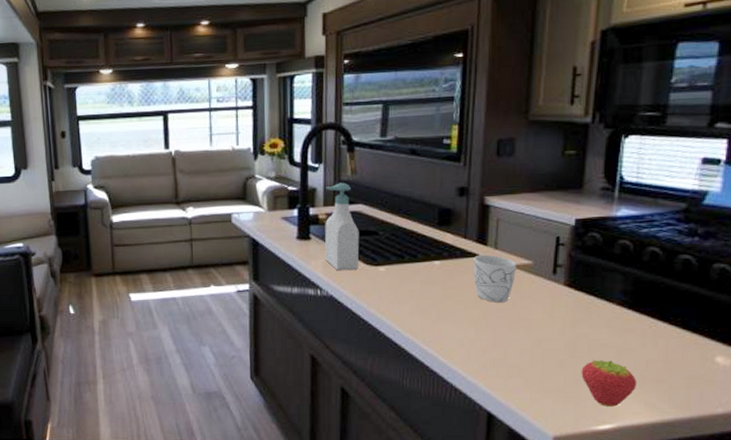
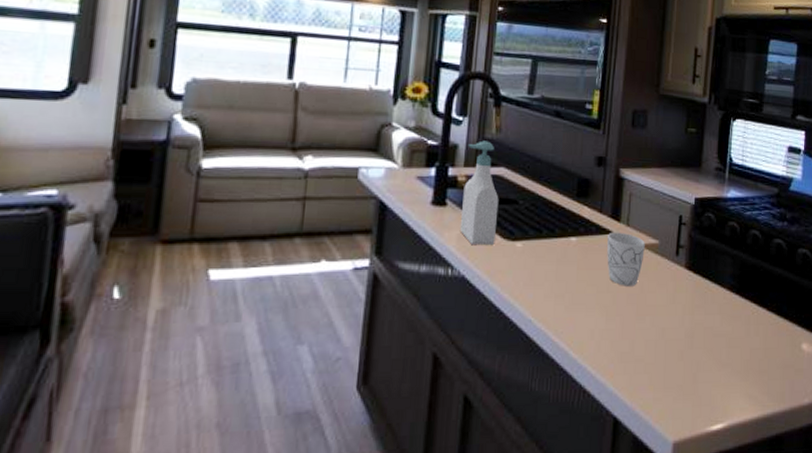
fruit: present [581,359,638,407] -> none [698,349,744,403]

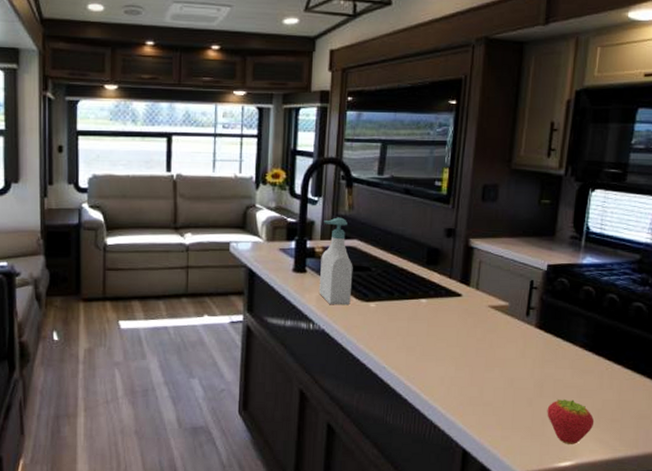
mug: present [607,232,645,286] -> none [456,295,495,342]
fruit: none [698,349,744,403] -> present [547,398,595,444]

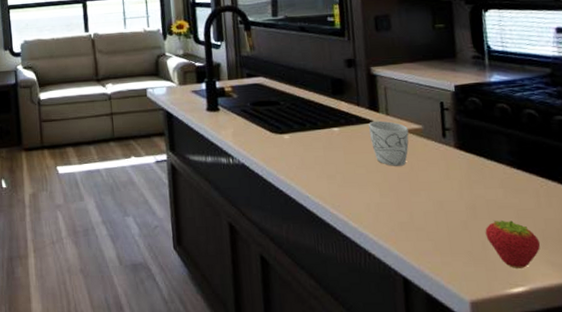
soap bottle: present [318,217,353,304] -> none [228,58,265,139]
mug: none [456,295,495,342] -> present [369,120,409,166]

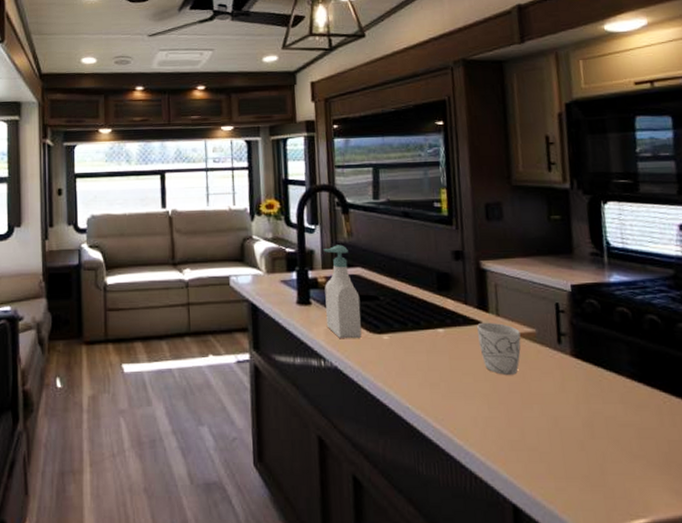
soap bottle: none [228,58,265,139] -> present [323,245,362,338]
fruit: present [485,219,541,268] -> none [603,440,664,497]

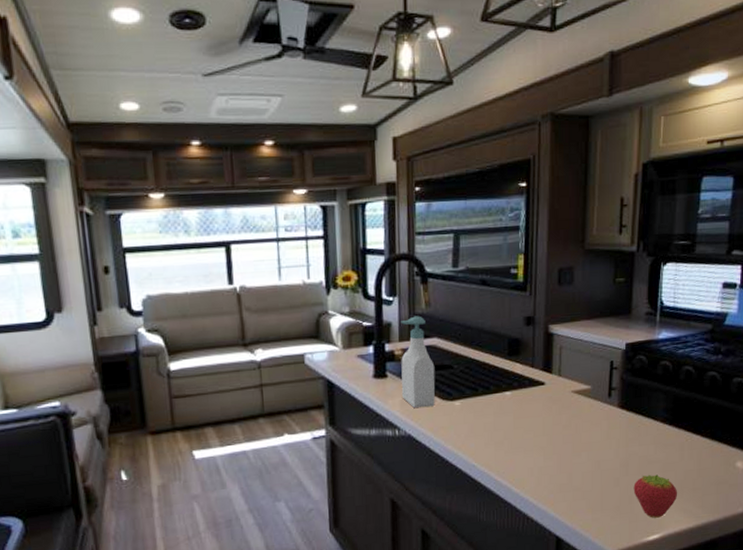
mug: present [477,322,521,375] -> none [541,382,578,429]
fruit: none [603,440,664,497] -> present [633,474,678,518]

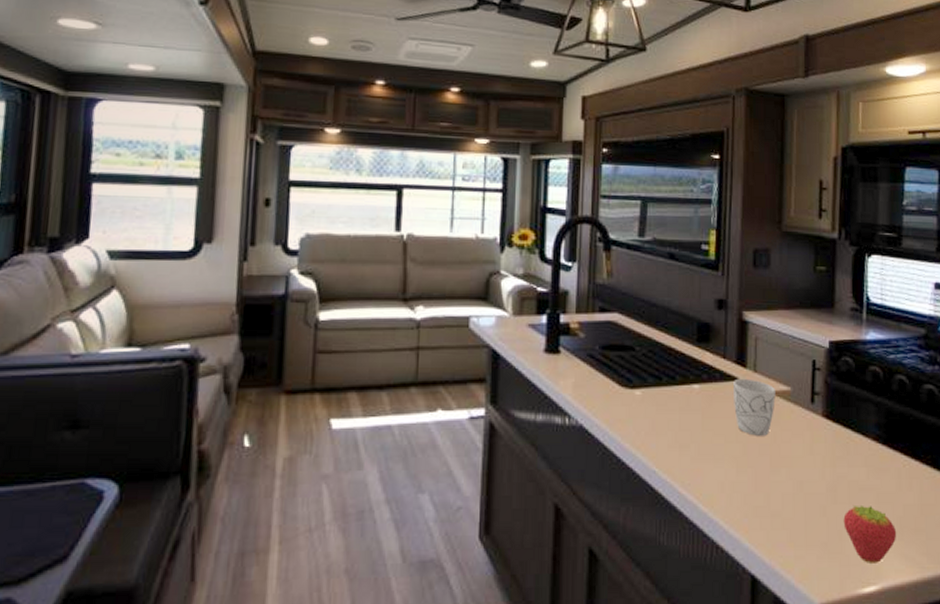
soap bottle: present [401,316,435,408] -> none [575,286,614,393]
mug: none [541,382,578,429] -> present [734,378,776,436]

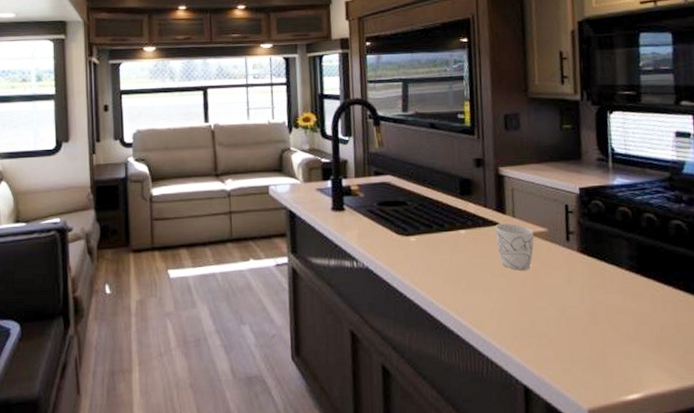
fruit: present [843,504,897,563] -> none [604,325,656,375]

